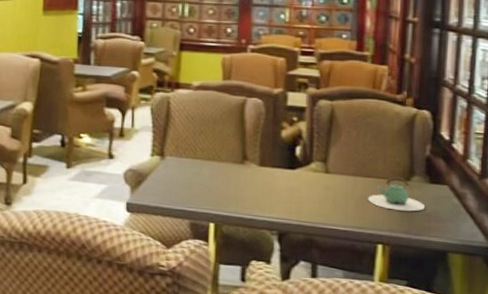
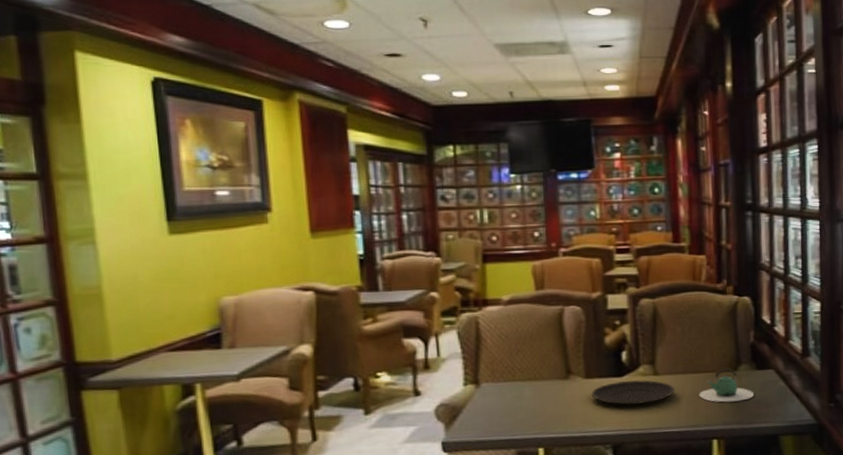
plate: none [263,174,345,199] -> present [591,380,676,405]

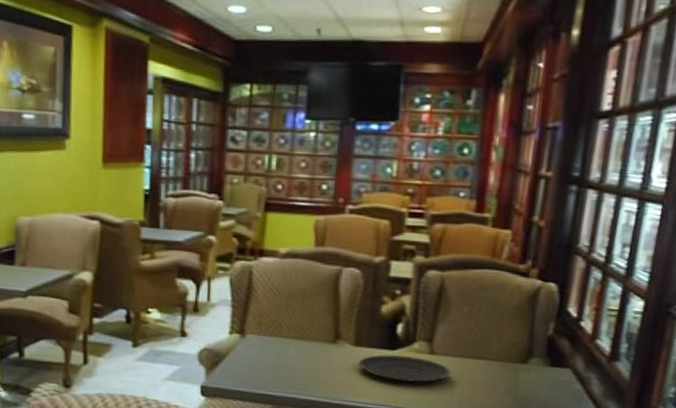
teapot: present [699,367,755,403] -> none [477,358,543,398]

